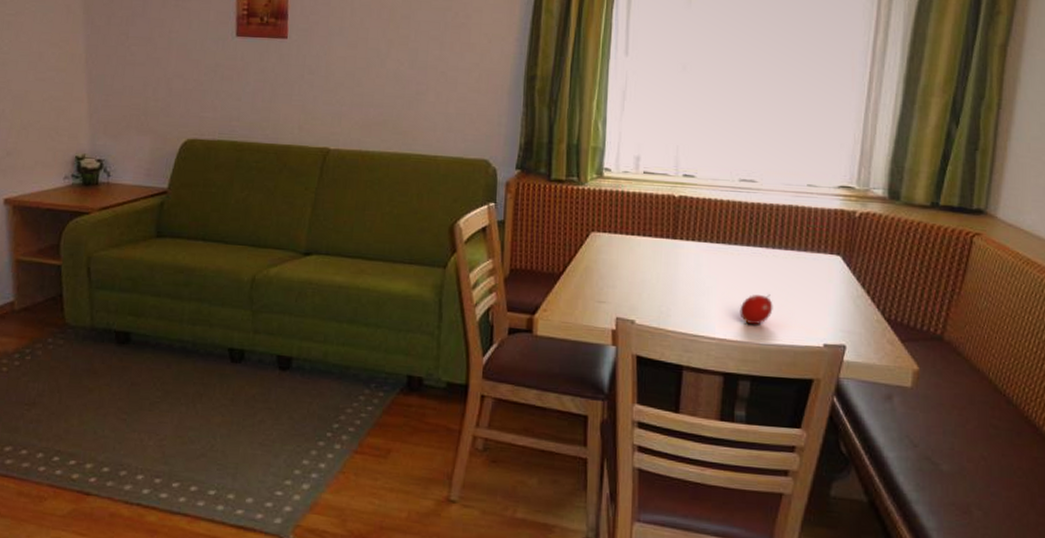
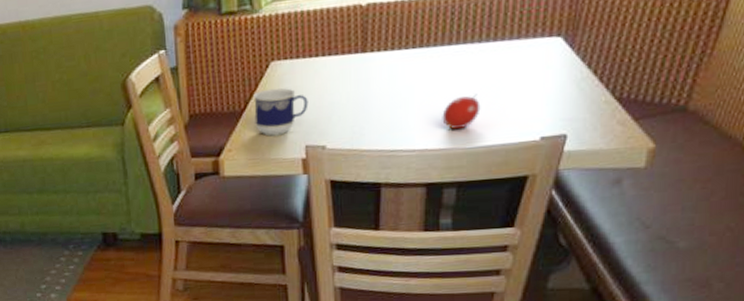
cup: none [571,257,622,304] -> present [253,88,308,136]

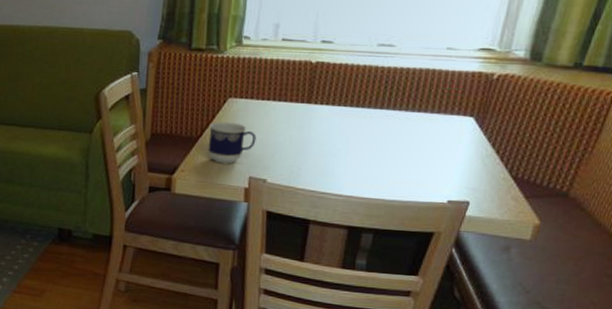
fruit: present [442,94,481,130] -> none [368,155,401,183]

